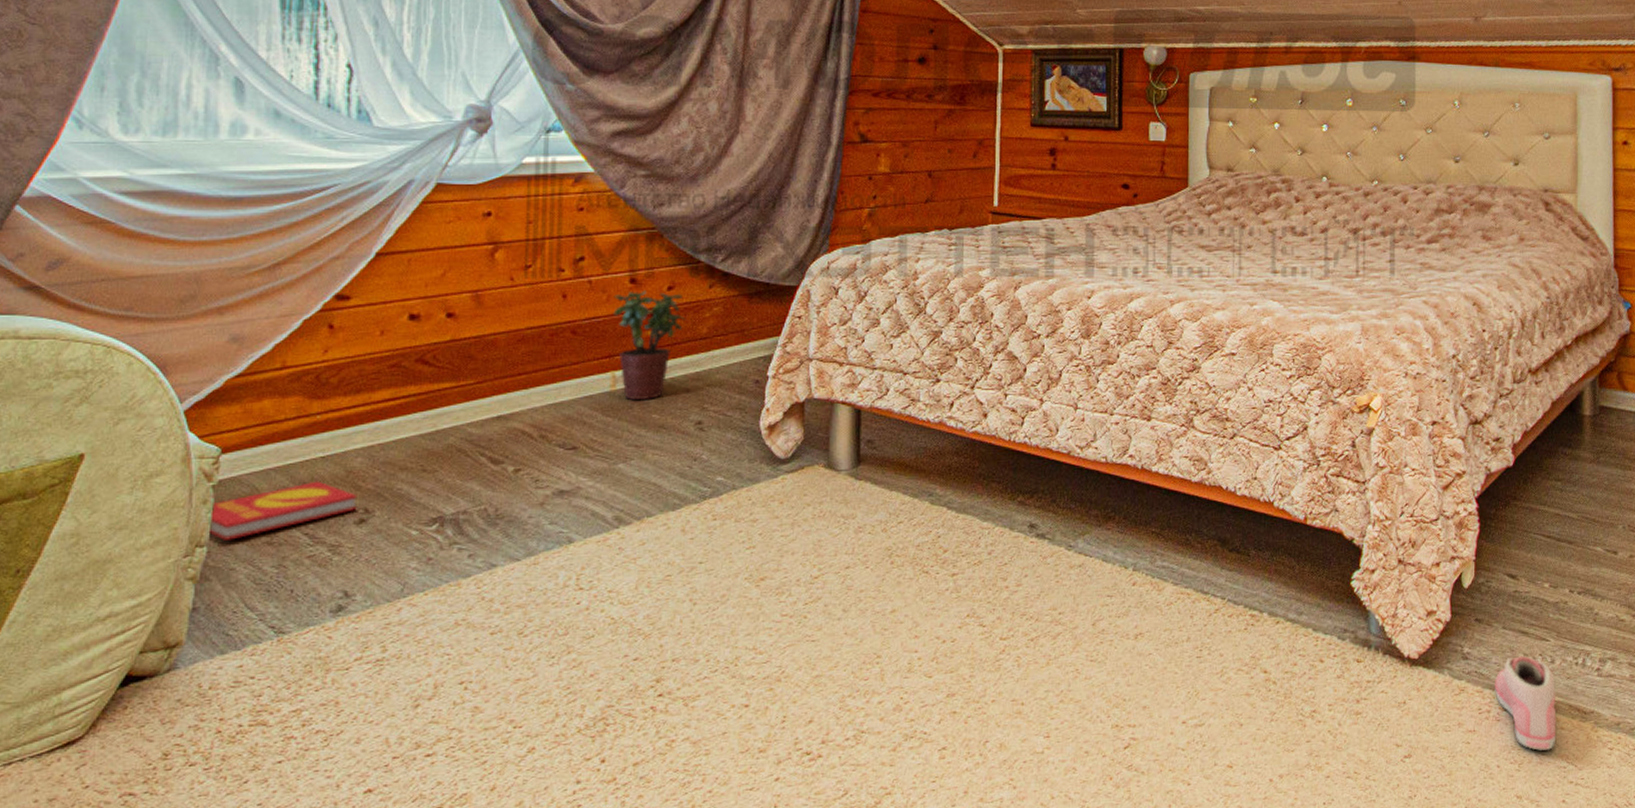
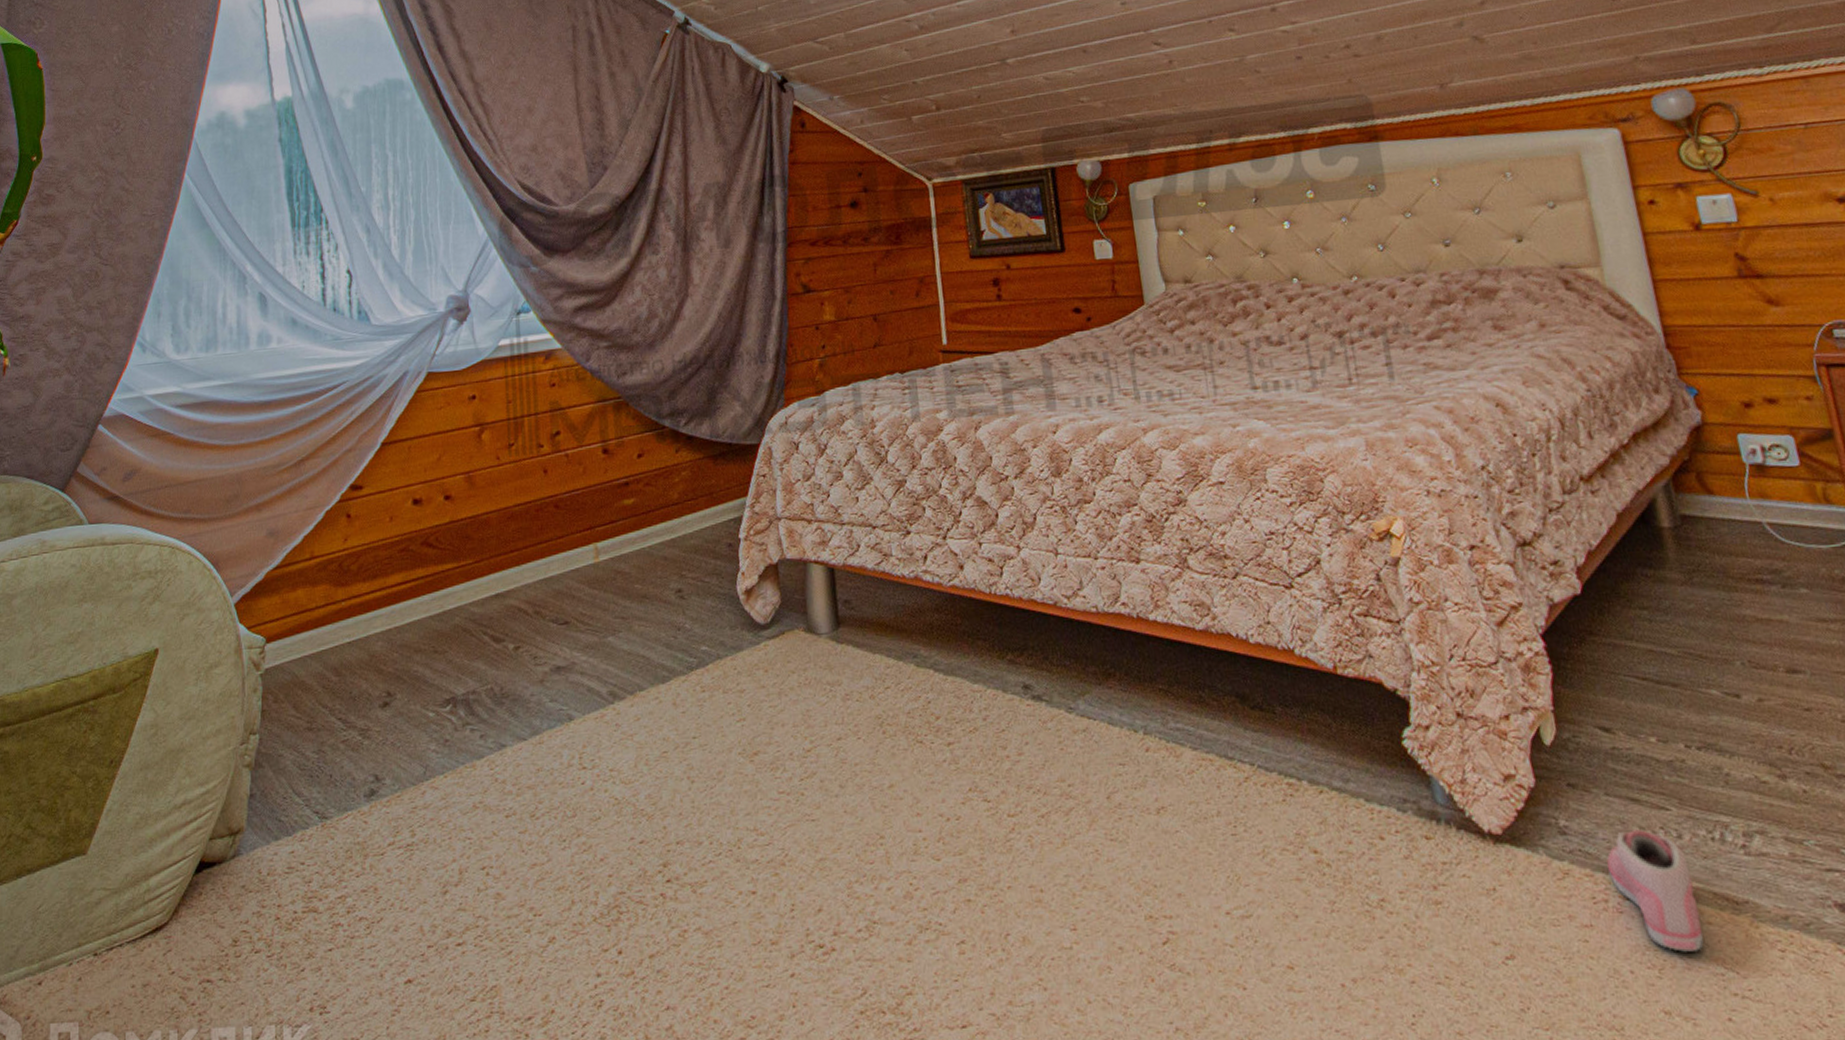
book: present [206,481,357,540] -> none [258,666,381,727]
potted plant: present [613,290,686,400] -> none [589,459,657,571]

